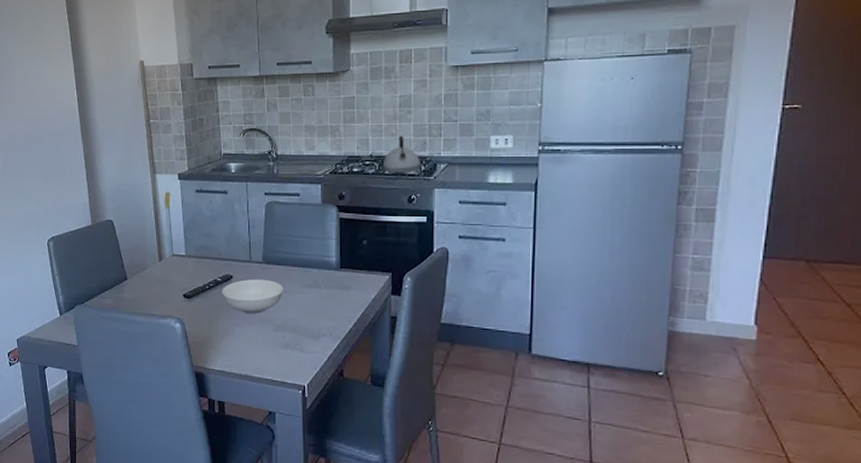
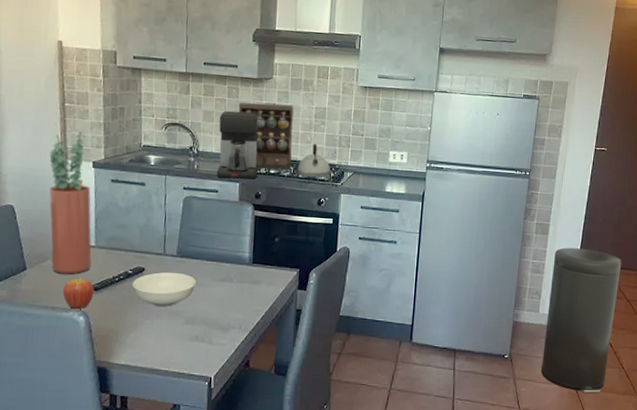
vase: none [140,146,183,283] -> present [48,131,92,275]
fruit: none [159,286,188,316] -> present [62,277,95,309]
coffee maker: none [296,109,341,180] -> present [216,110,259,179]
spice rack: none [315,96,376,168] -> present [238,102,294,170]
pedal bin: none [712,237,835,424] -> present [541,247,622,393]

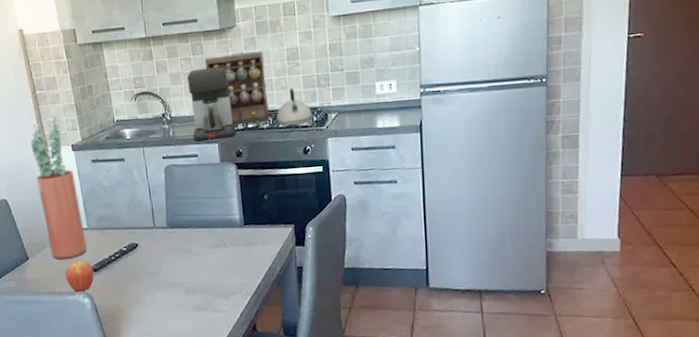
bowl: present [133,272,197,307] -> none [129,244,191,281]
pedal bin: present [541,247,622,393] -> none [587,156,679,323]

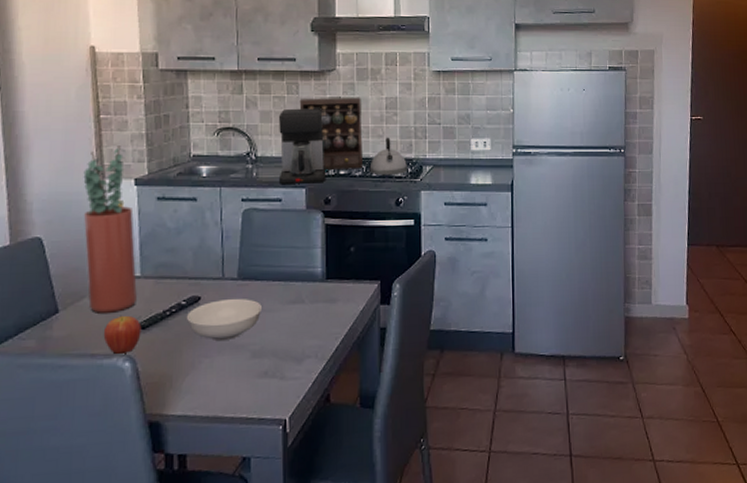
bowl: none [129,244,191,281] -> present [187,298,263,342]

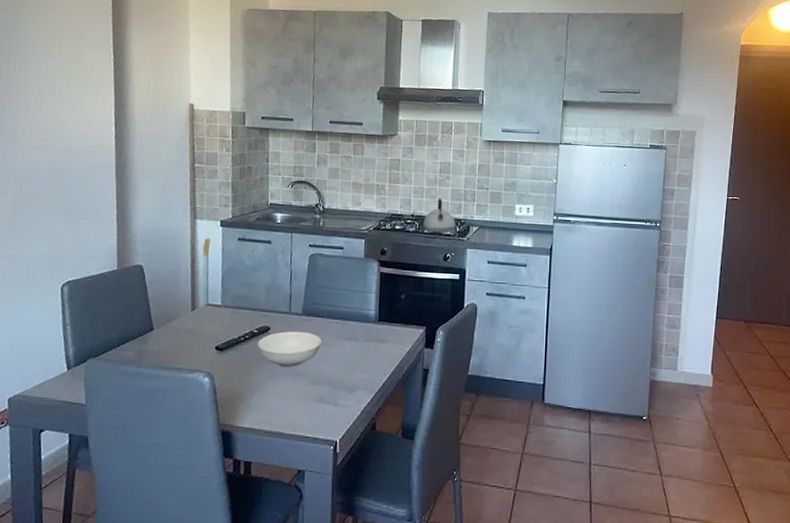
vase: present [83,146,137,313] -> none [177,191,218,334]
fruit: present [103,315,142,354] -> none [188,337,220,370]
coffee maker: present [278,108,327,184] -> none [341,167,384,236]
spice rack: present [299,97,363,171] -> none [363,159,418,225]

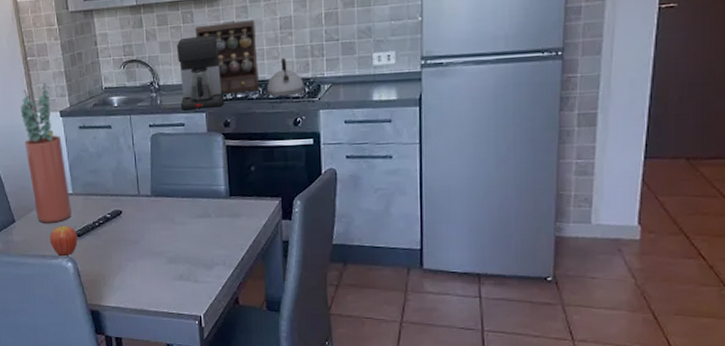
vase: none [177,191,218,334] -> present [20,83,72,223]
fruit: none [188,337,220,370] -> present [49,225,78,256]
bowl: present [258,331,322,368] -> none [112,212,175,249]
coffee maker: none [341,167,384,236] -> present [177,35,224,110]
spice rack: none [363,159,418,225] -> present [195,19,259,95]

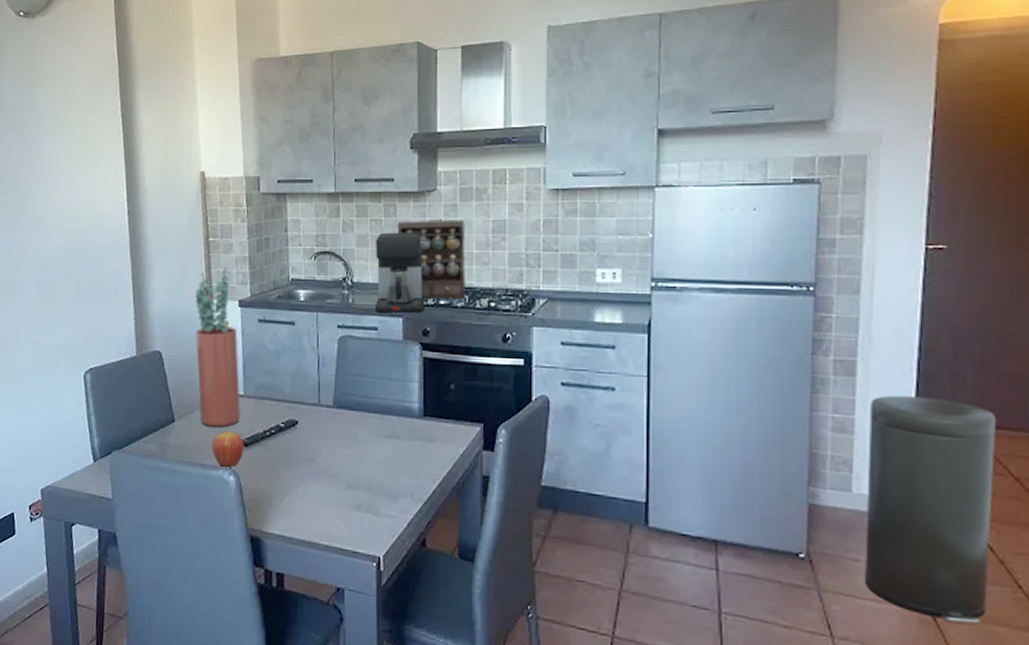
kettle: present [266,57,306,97] -> none [473,264,518,308]
pedal bin: none [599,138,713,318] -> present [864,395,997,624]

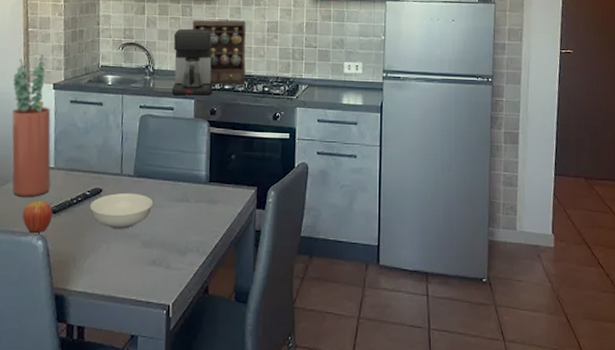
bowl: none [285,425,358,468] -> present [90,192,154,230]
pedal bin: present [864,395,997,624] -> none [524,157,604,322]

